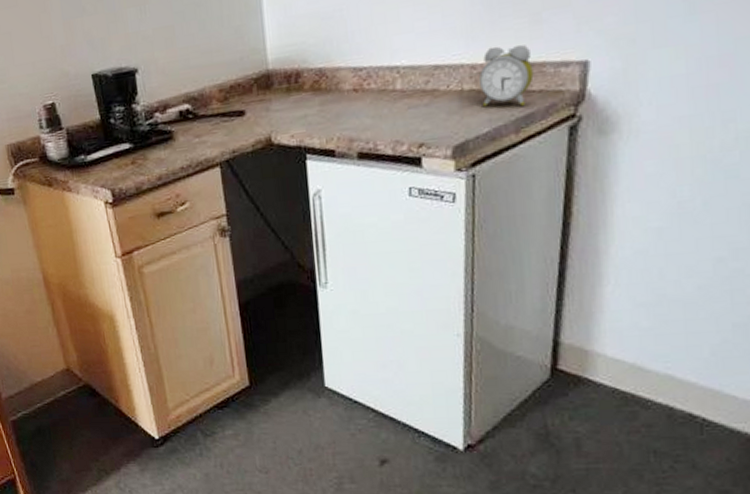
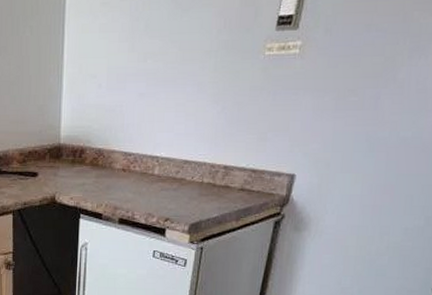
alarm clock: present [478,45,534,107] -> none [215,153,256,201]

